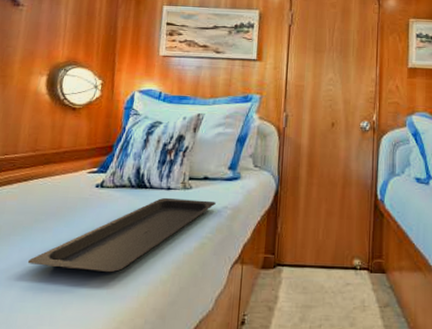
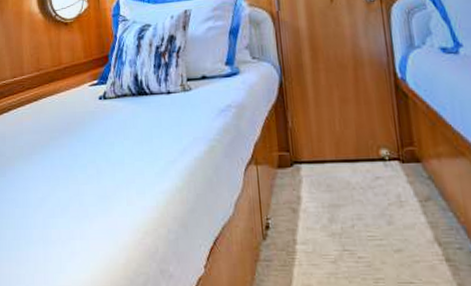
serving tray: present [27,197,216,273] -> none [51,100,218,185]

